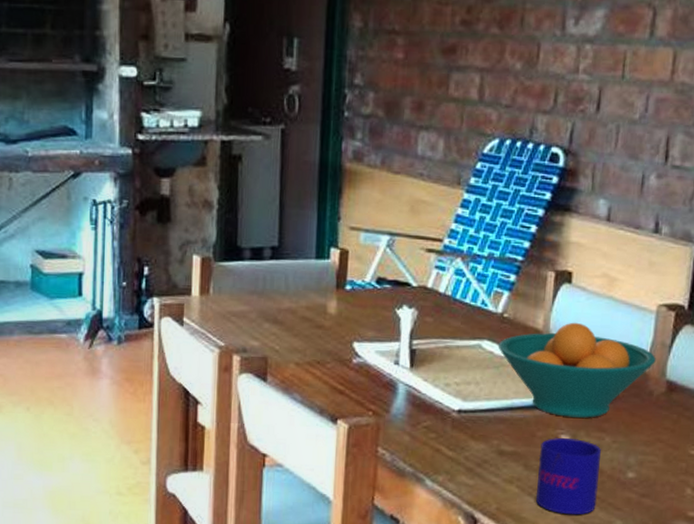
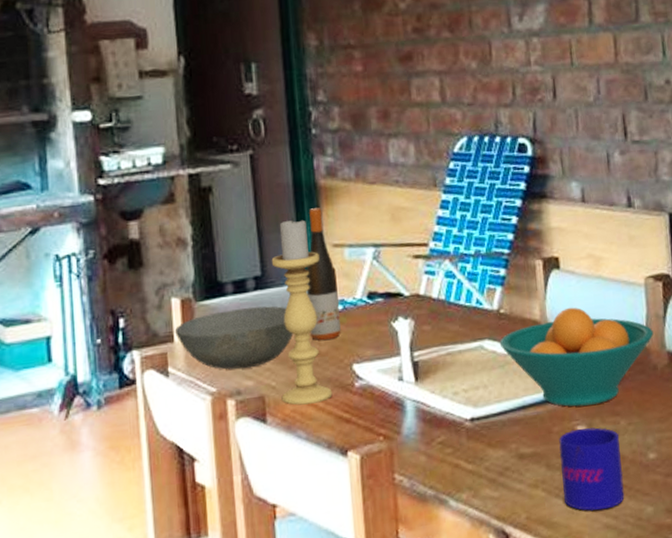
bowl: none [192,274,302,330] -> present [174,306,294,370]
candle holder: none [283,195,335,372] -> present [271,217,333,406]
wine bottle: none [318,189,349,315] -> present [306,208,341,341]

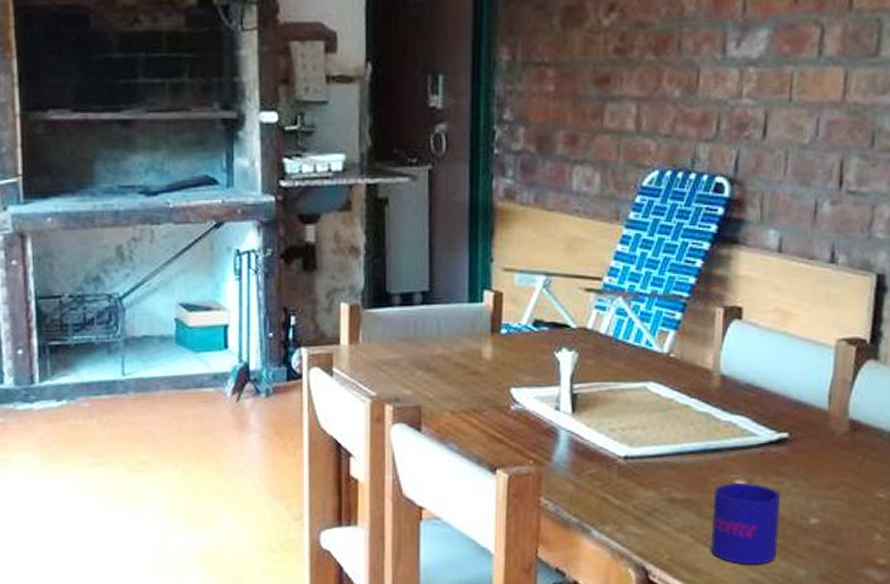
bowl: present [174,306,294,370] -> none [341,321,455,378]
candle holder: present [271,217,333,406] -> none [437,236,488,420]
wine bottle: present [306,208,341,341] -> none [472,230,504,361]
fruit bowl: present [499,307,654,407] -> none [665,360,837,461]

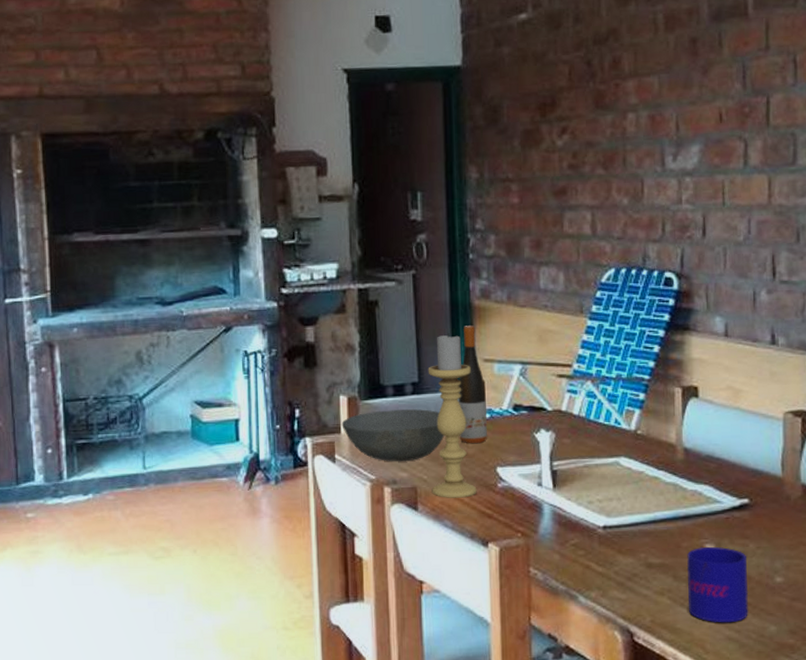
bowl: none [341,321,455,378] -> present [341,409,445,462]
candle holder: none [437,236,488,420] -> present [428,332,477,498]
wine bottle: none [472,230,504,361] -> present [458,325,487,443]

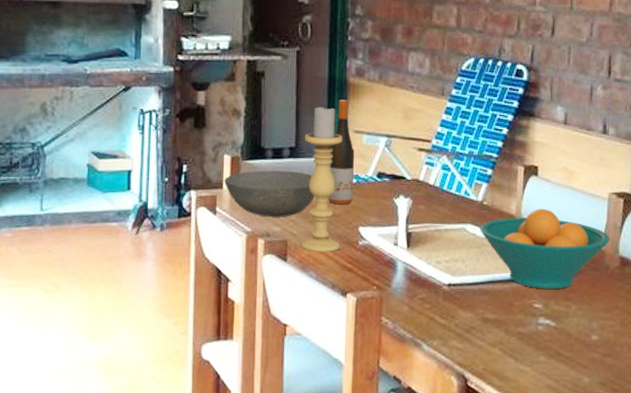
fruit bowl: none [635,434,789,526] -> present [479,208,610,289]
mug: present [686,546,749,623] -> none [516,306,568,374]

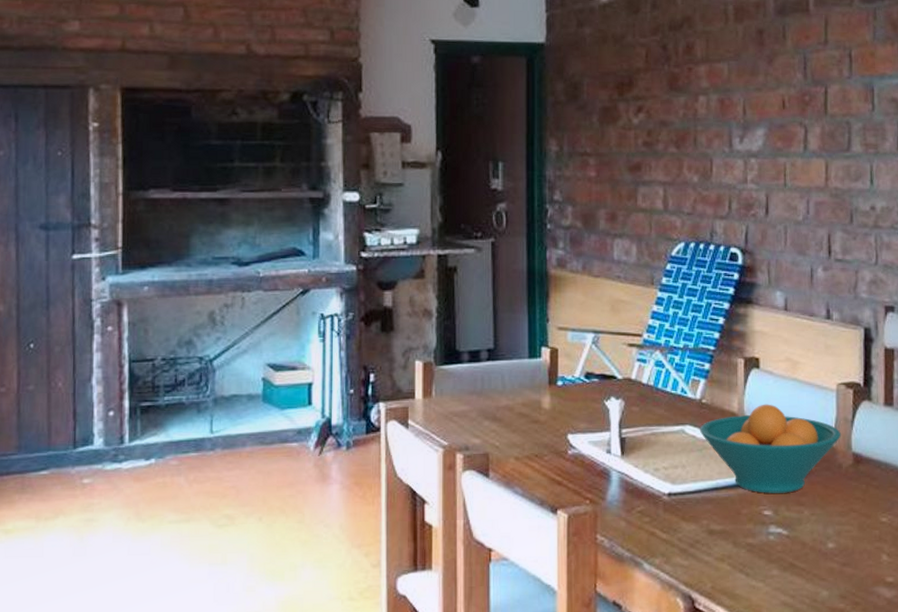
bowl: present [224,170,315,217] -> none [416,376,518,428]
candle holder: present [300,104,343,253] -> none [503,300,548,465]
wine bottle: present [329,100,354,204] -> none [532,294,559,410]

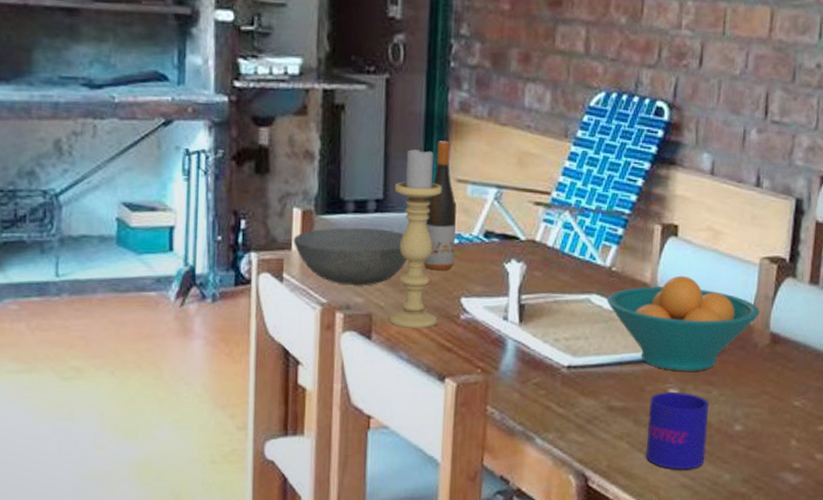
bowl: none [416,376,518,428] -> present [293,227,408,286]
candle holder: none [503,300,548,465] -> present [388,146,442,329]
wine bottle: none [532,294,559,410] -> present [424,141,456,270]
mug: none [746,513,803,589] -> present [646,391,709,470]

